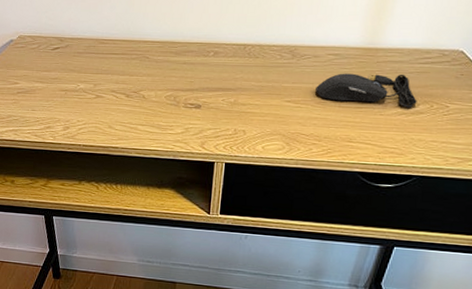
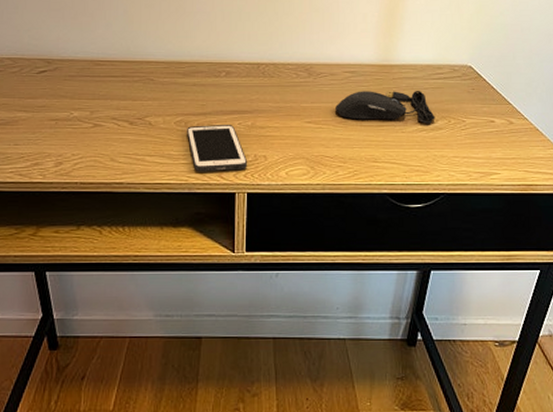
cell phone: none [175,100,227,143] -> present [187,125,247,172]

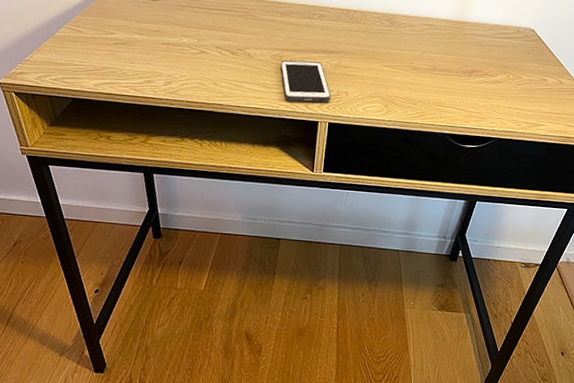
computer mouse: present [335,90,435,124] -> none [411,42,497,77]

